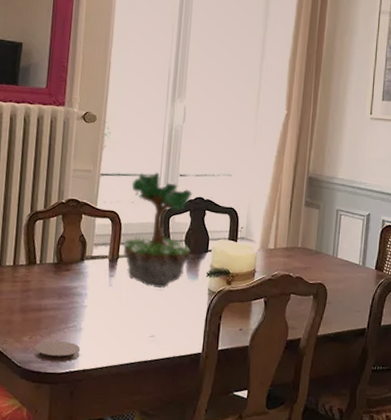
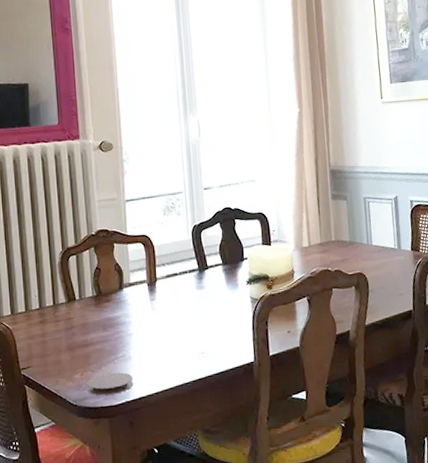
plant: present [123,172,193,289] -> none [158,189,228,305]

